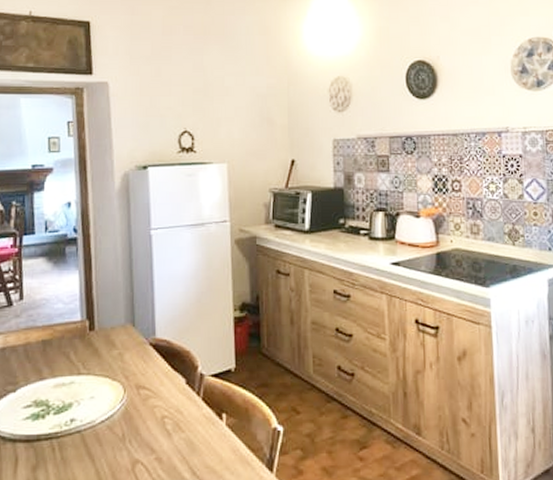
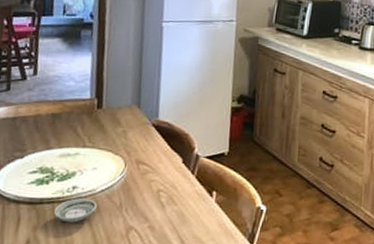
saucer: none [52,432,98,460] -> present [53,198,97,223]

